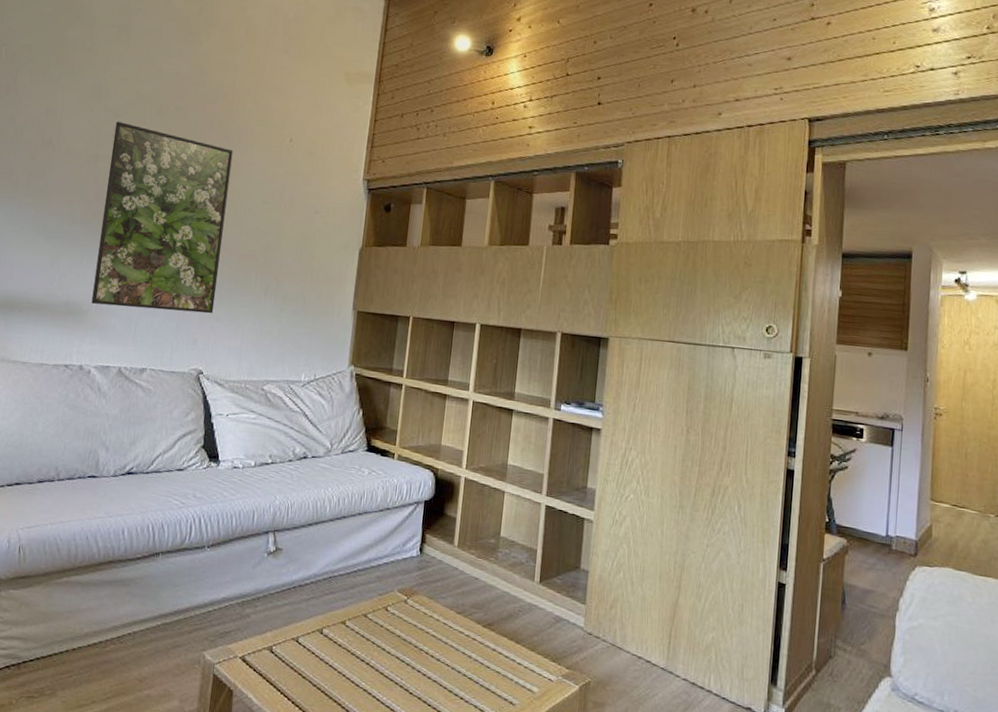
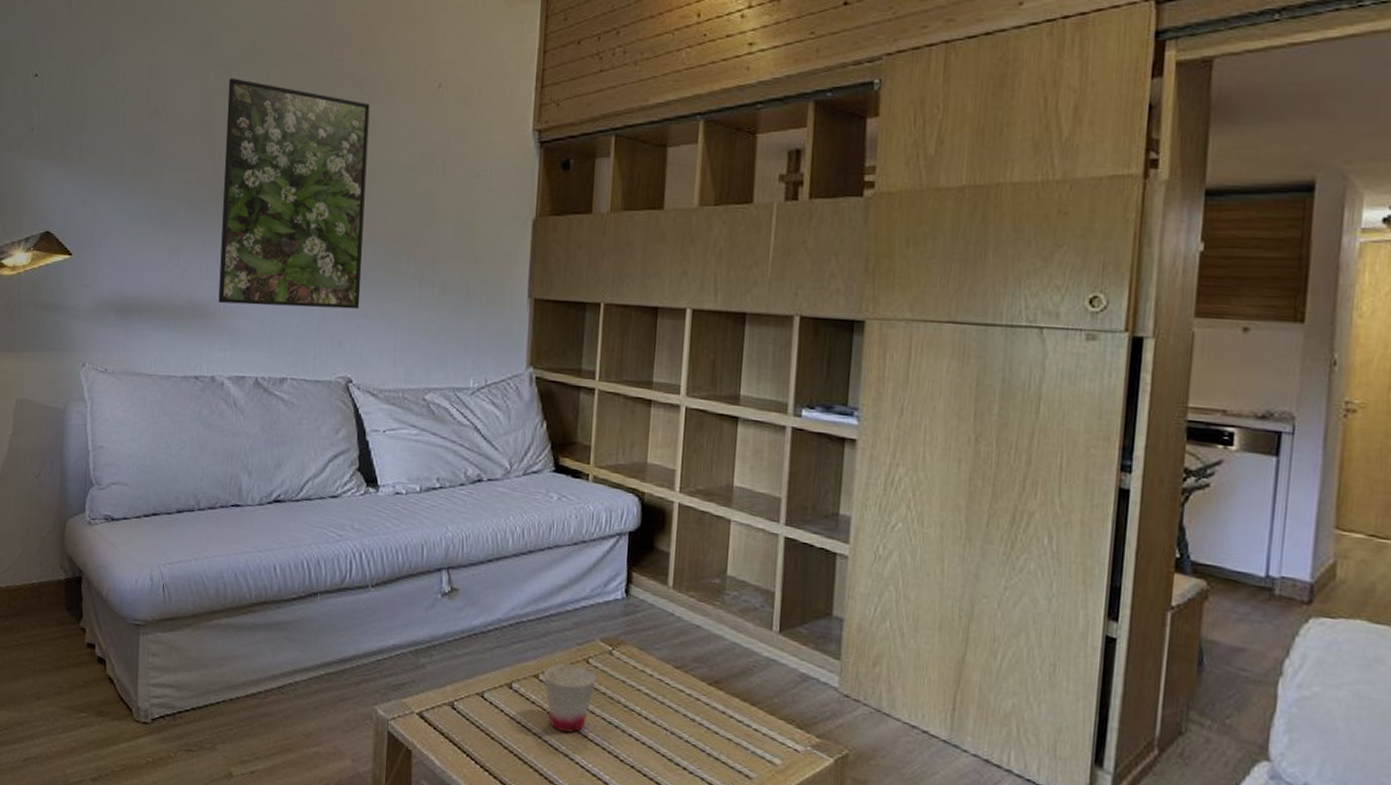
cup: none [349,611,393,671] -> present [543,663,596,733]

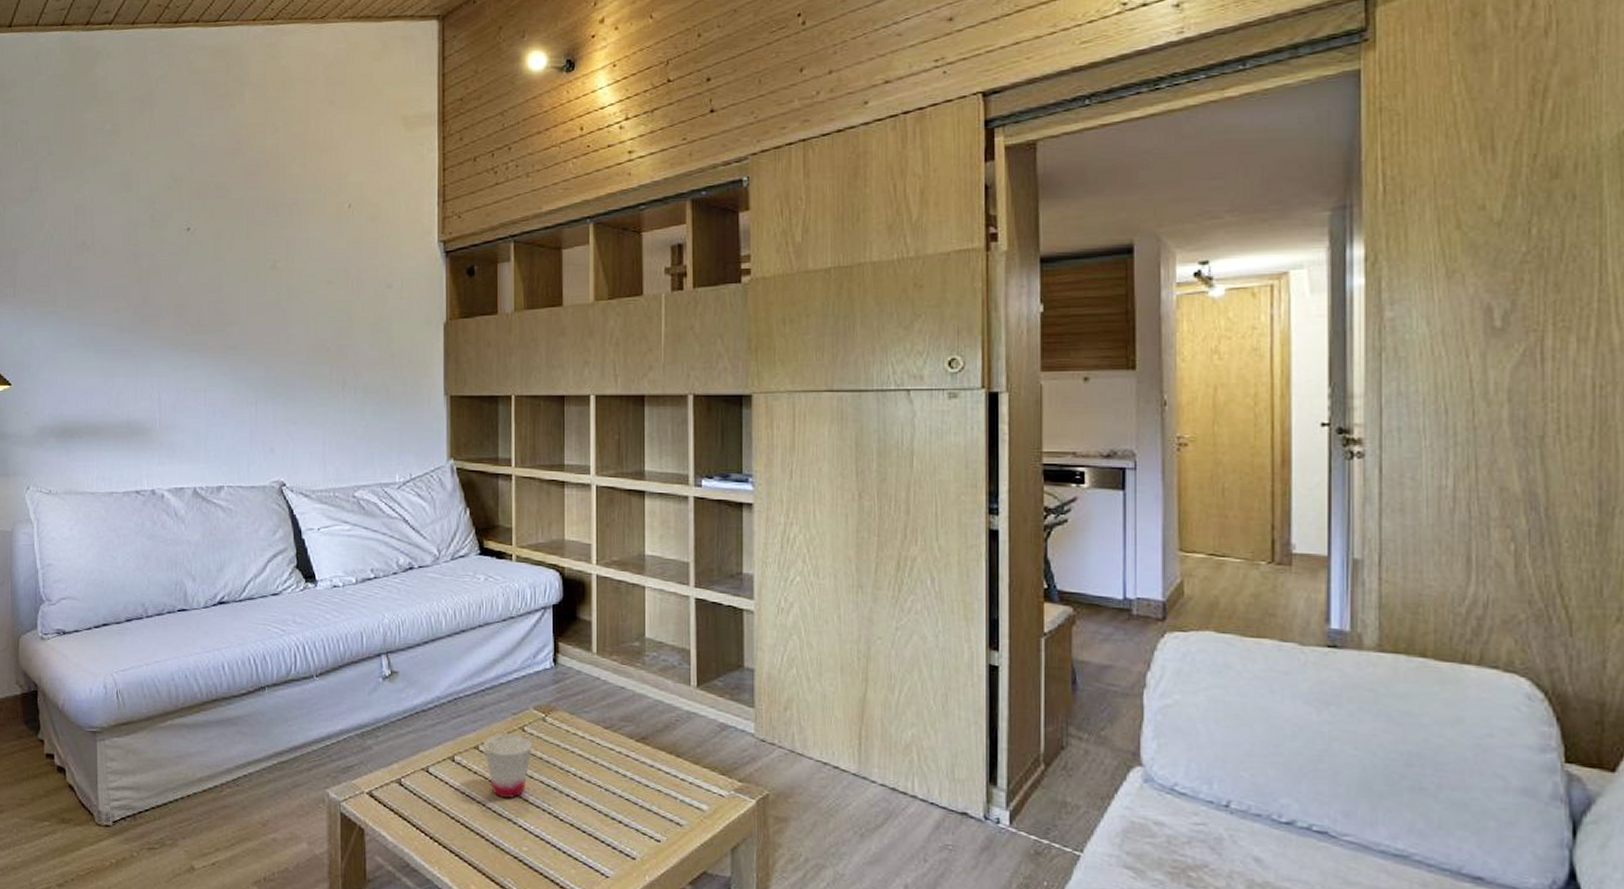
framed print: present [218,78,370,310] -> none [152,210,288,420]

